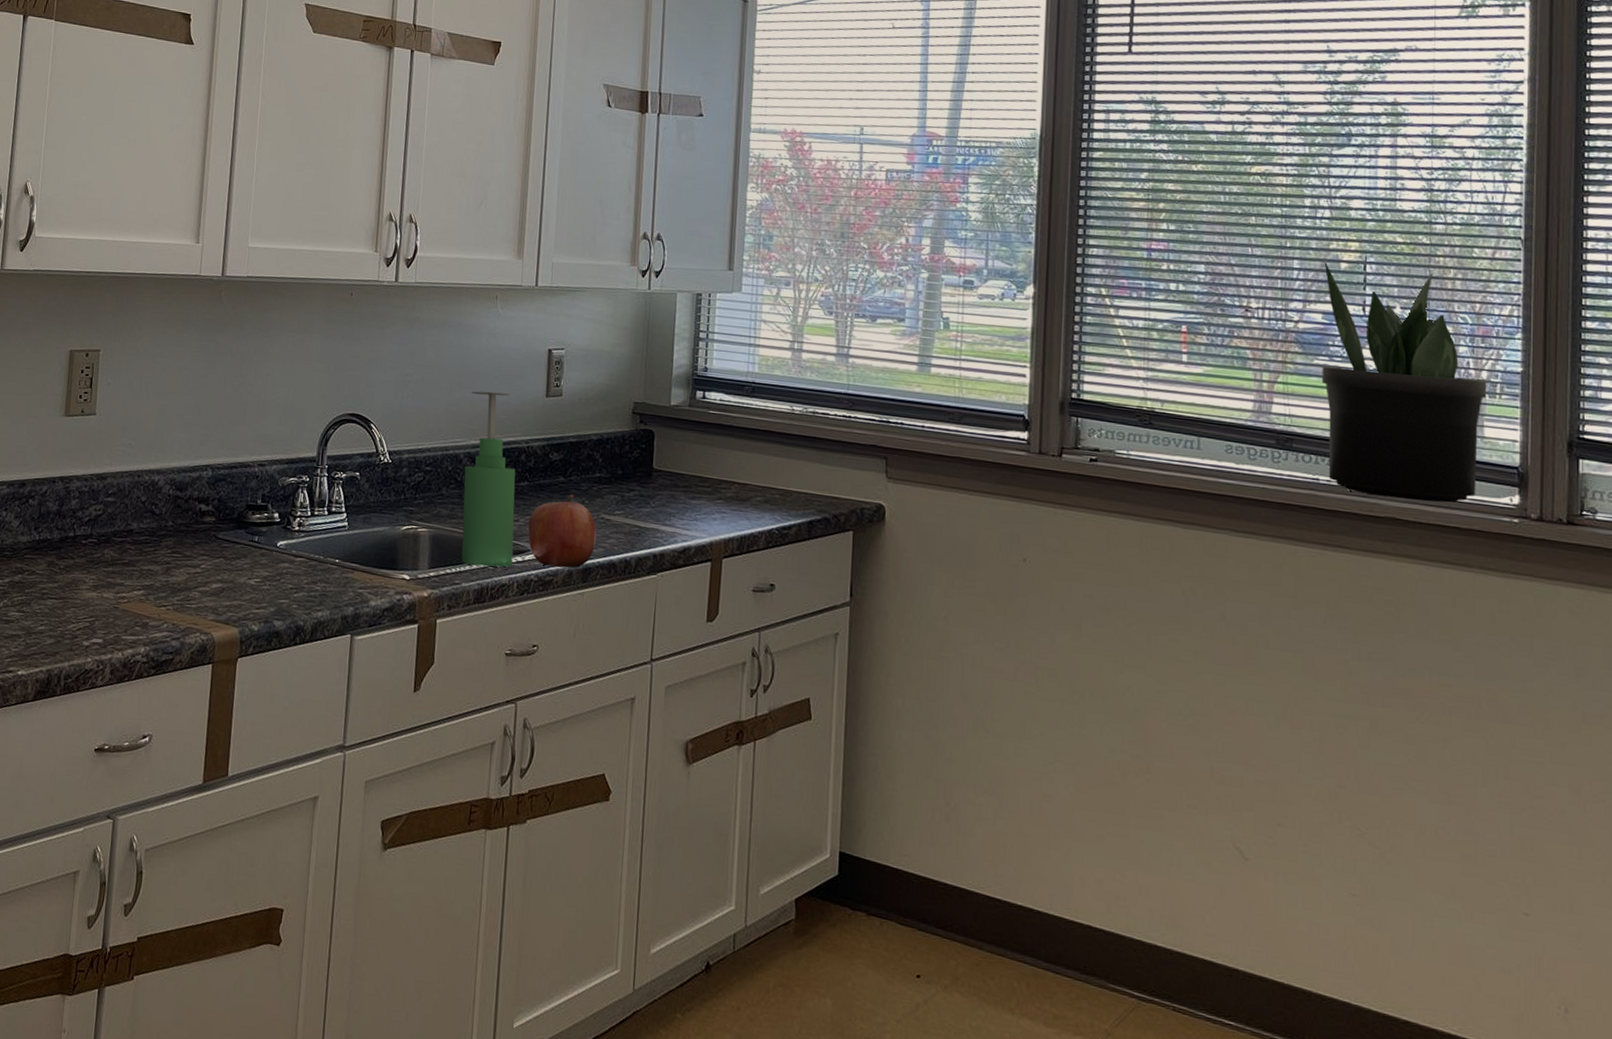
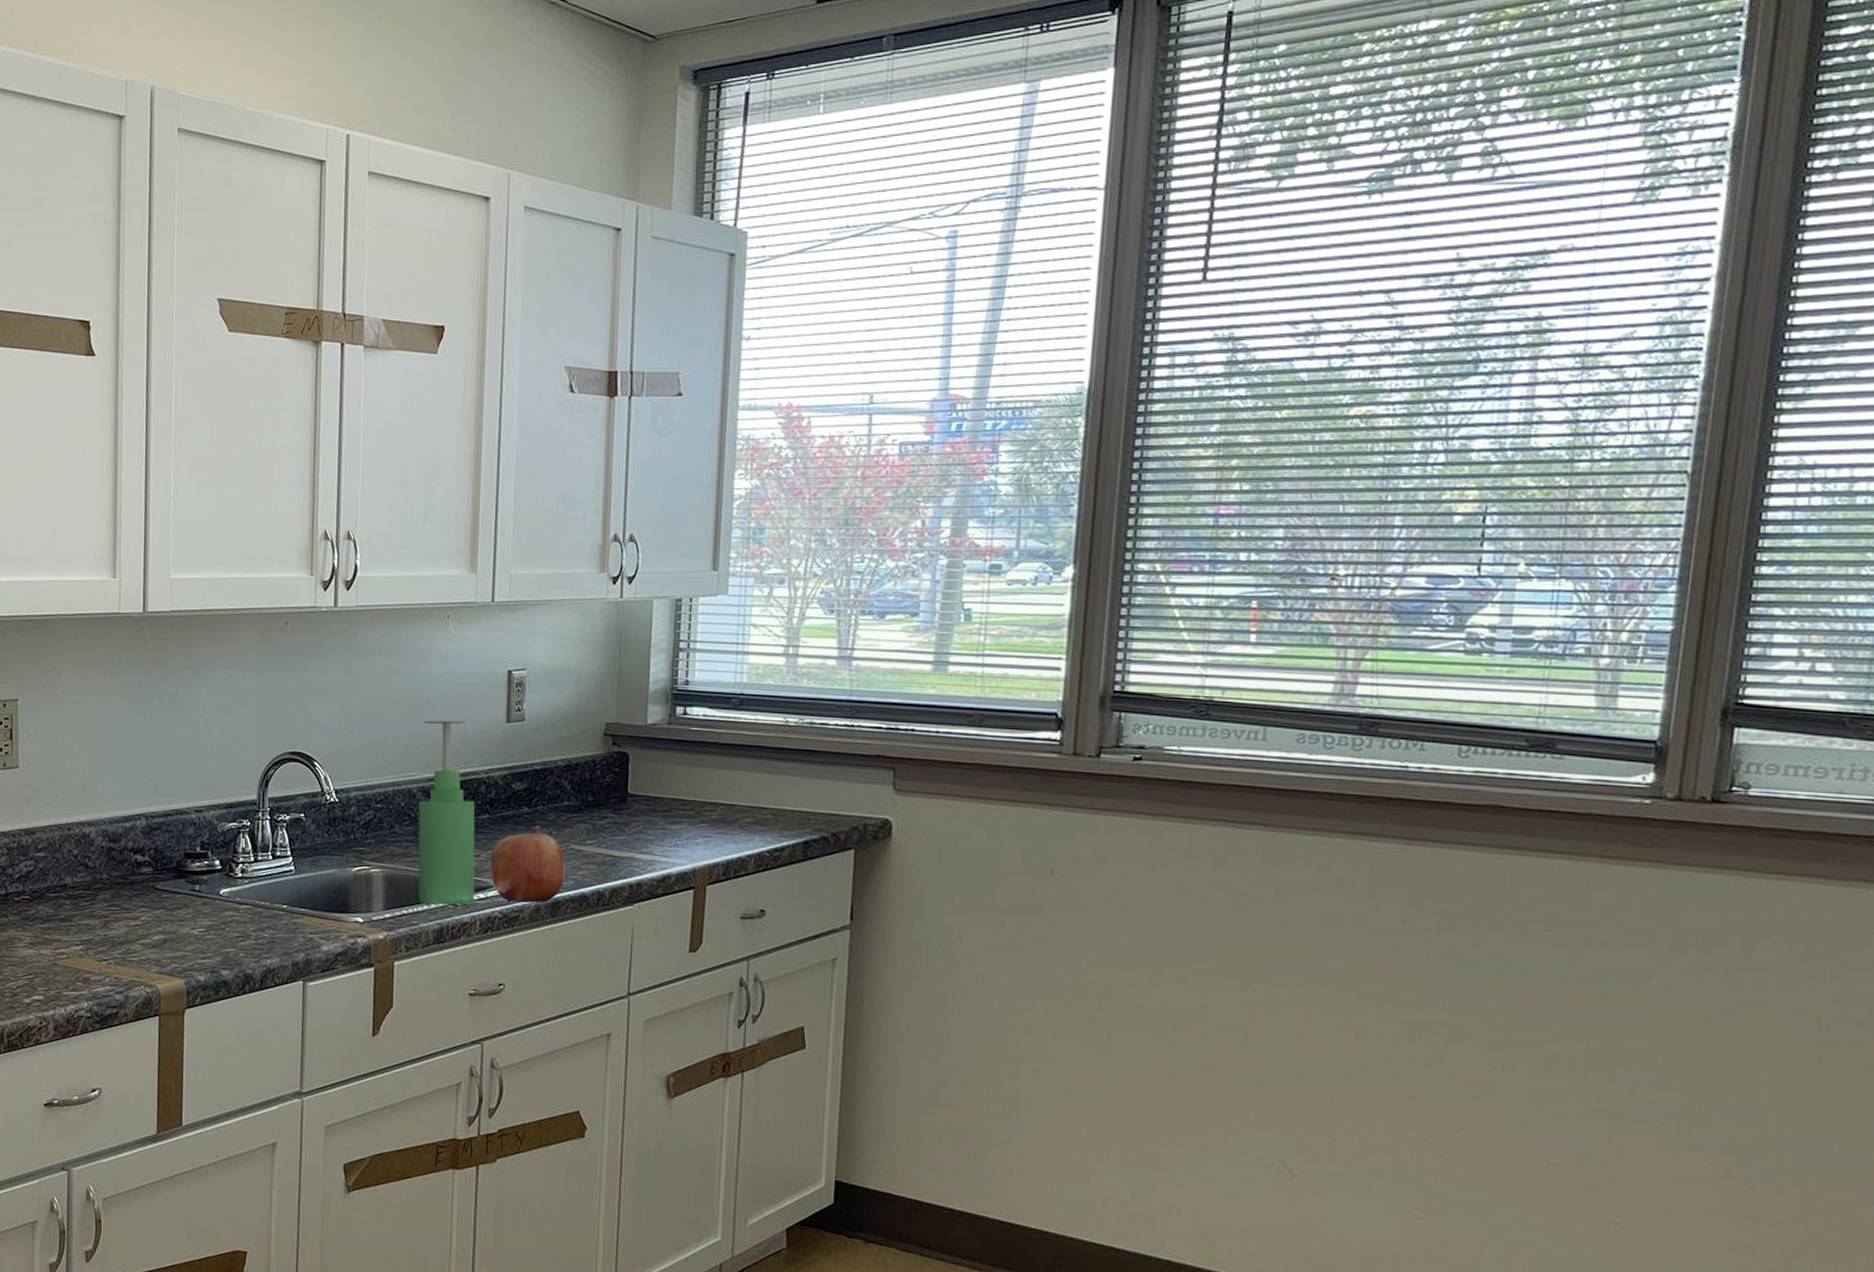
planter: present [1321,262,1487,503] -> none [1419,517,1627,786]

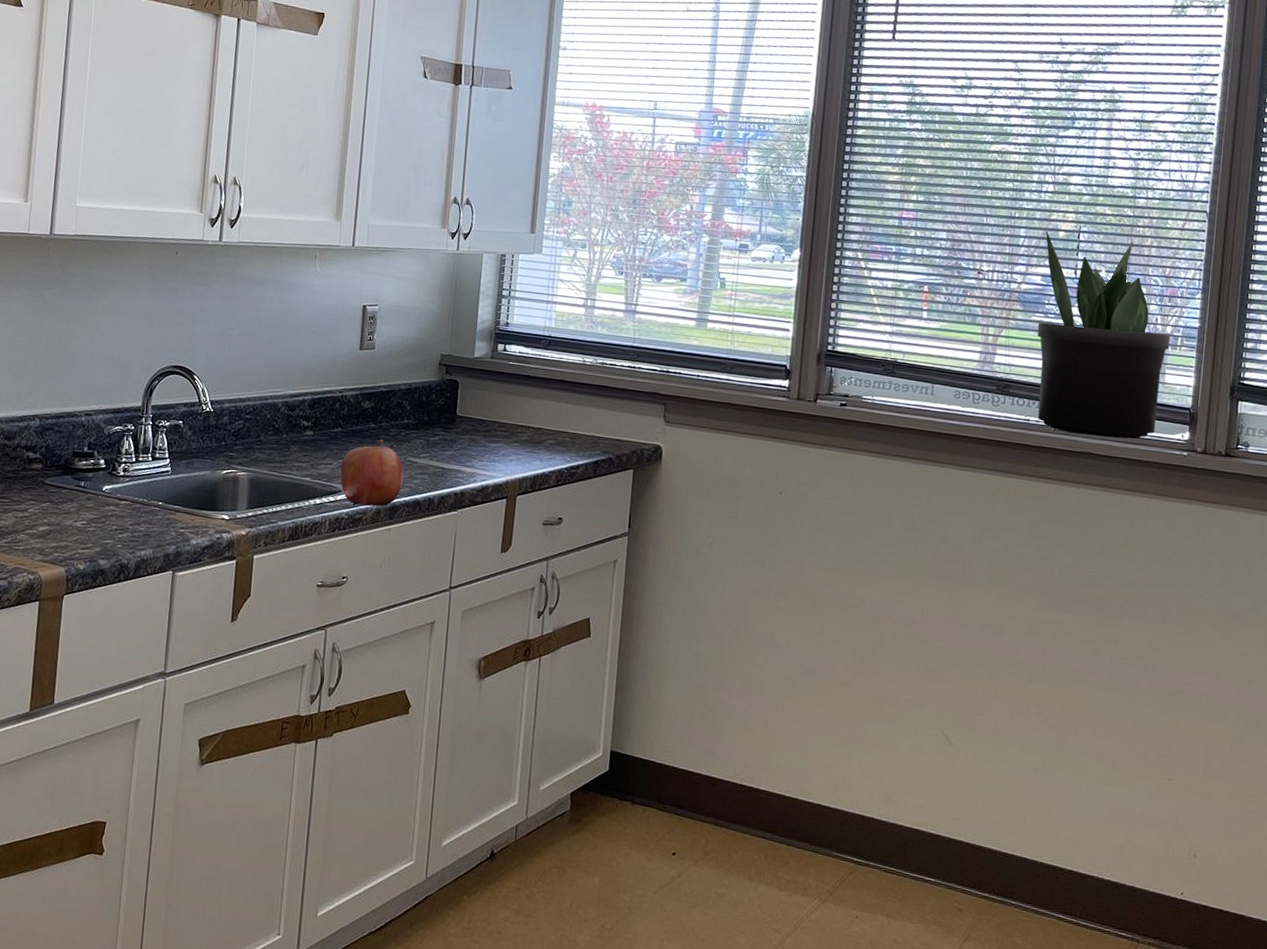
soap dispenser: present [418,720,475,905] -> none [277,344,330,507]
planter: none [1419,517,1627,786] -> present [1037,231,1171,439]

